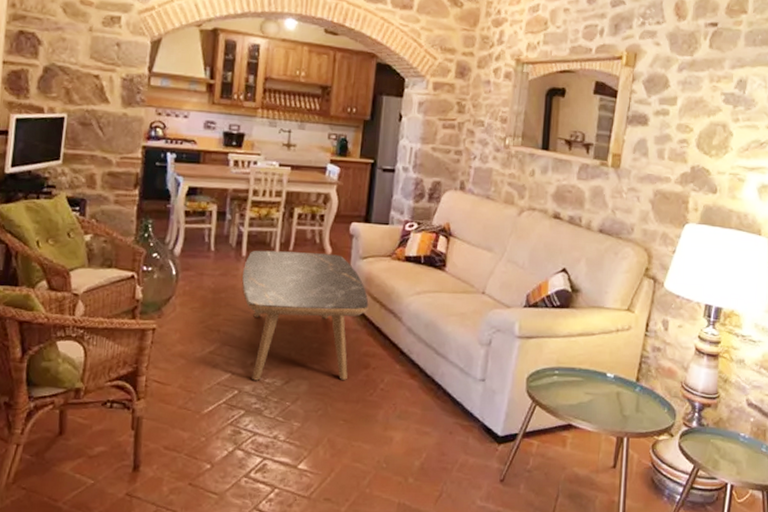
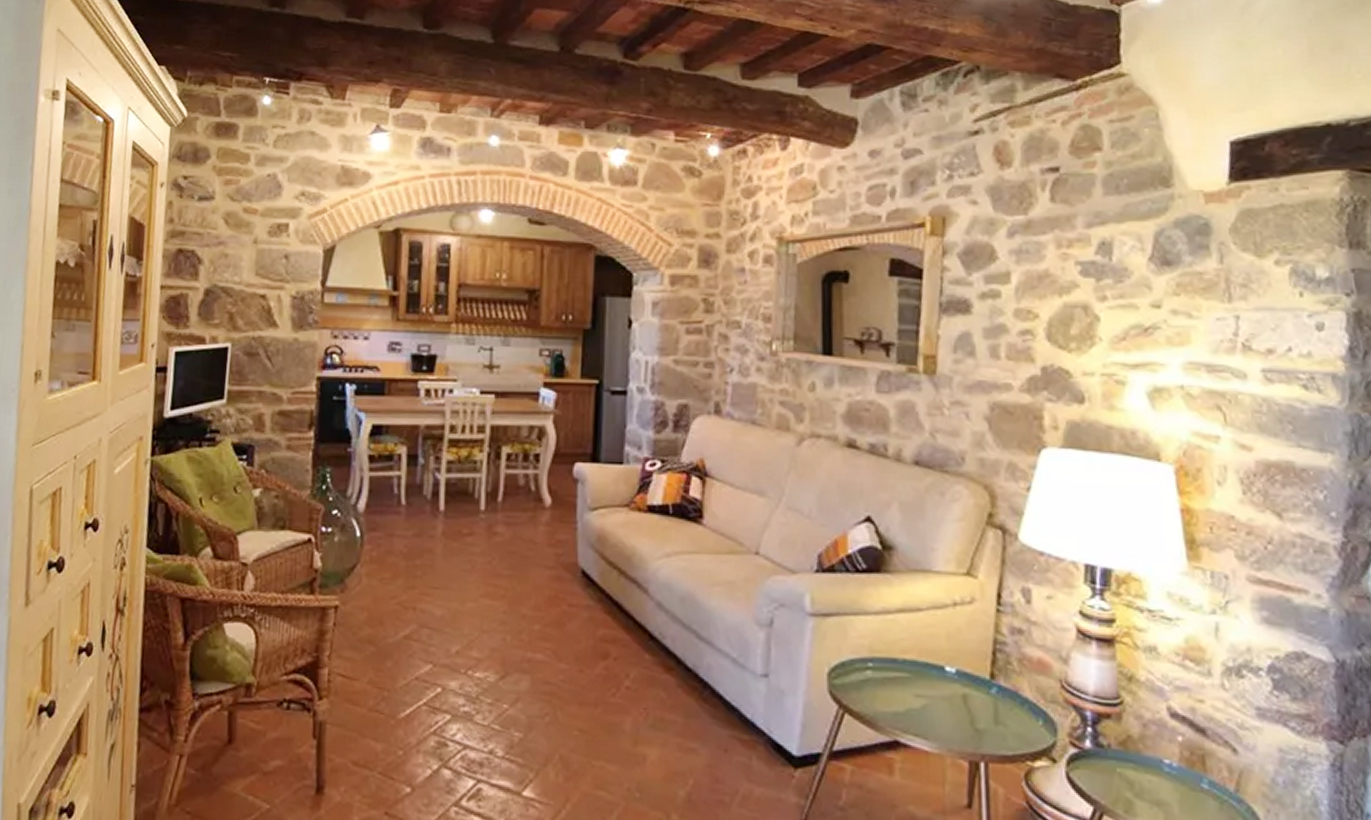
coffee table: present [242,250,369,381] -> none [441,502,603,675]

